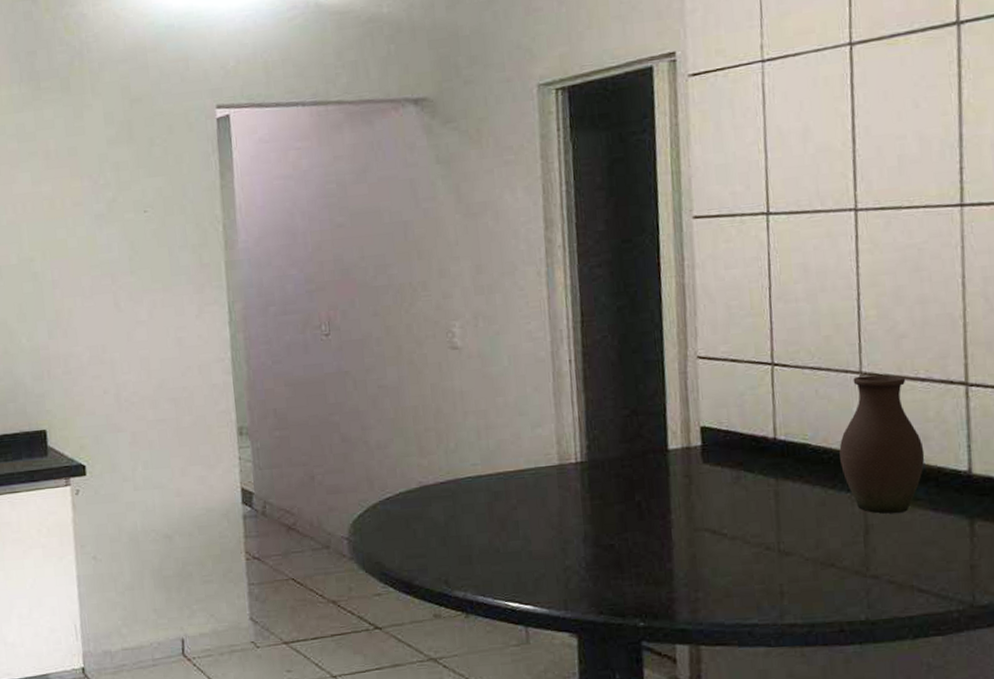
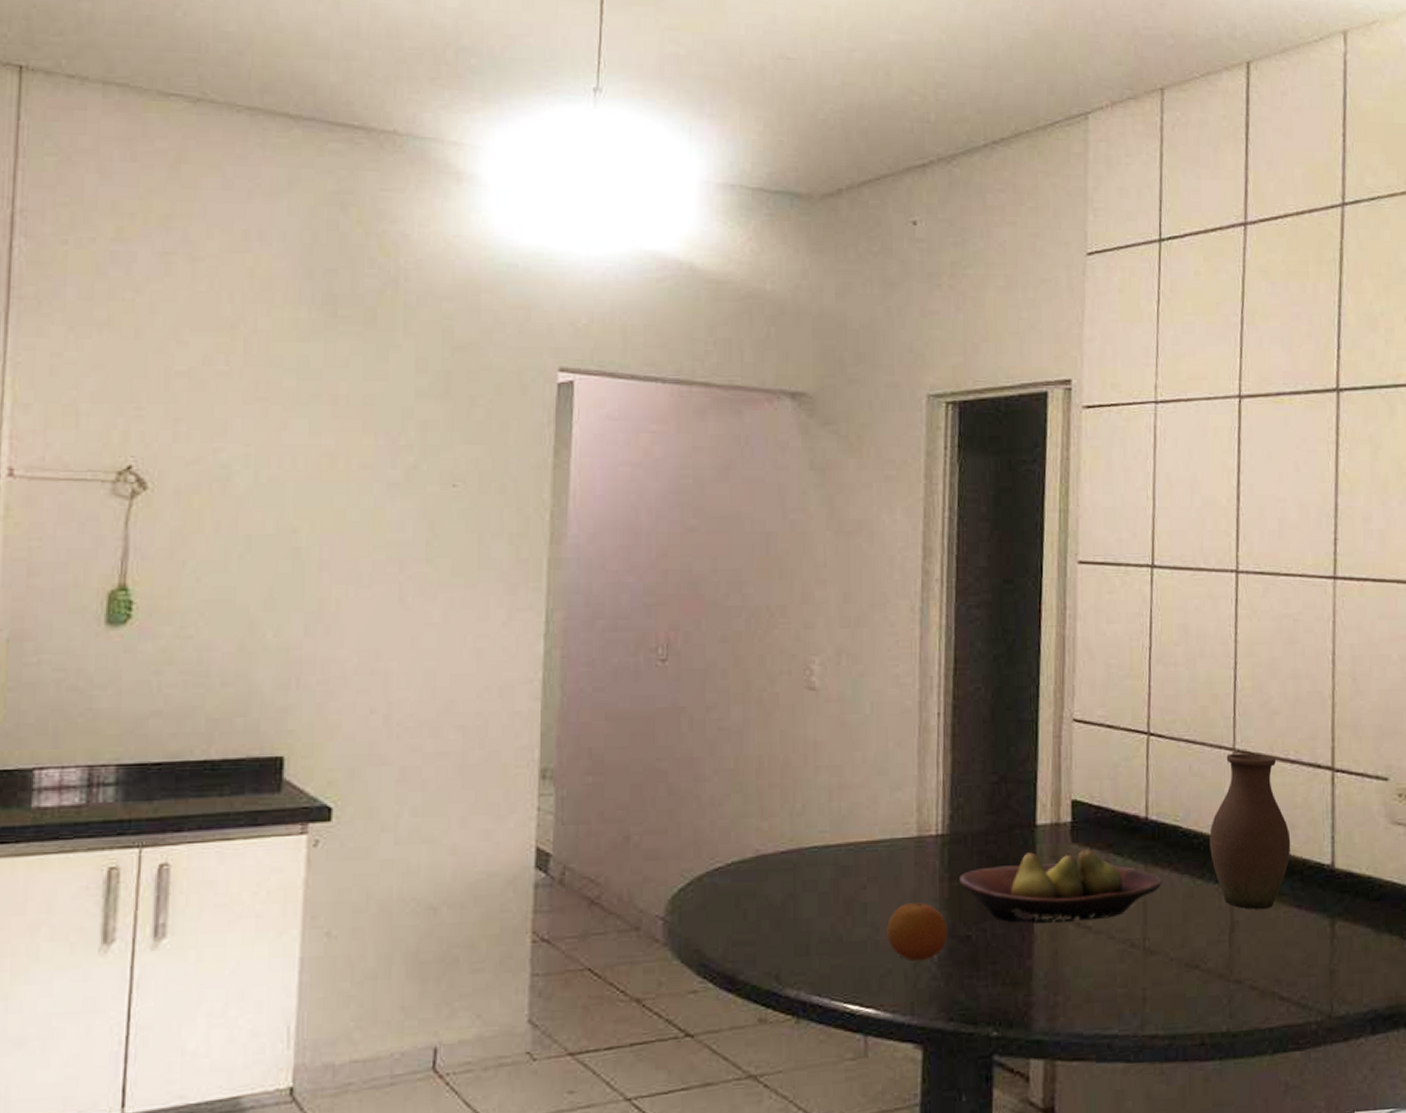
fruit: none [537,519,593,567] -> present [887,903,947,962]
fruit bowl: none [598,468,794,533] -> present [958,850,1162,924]

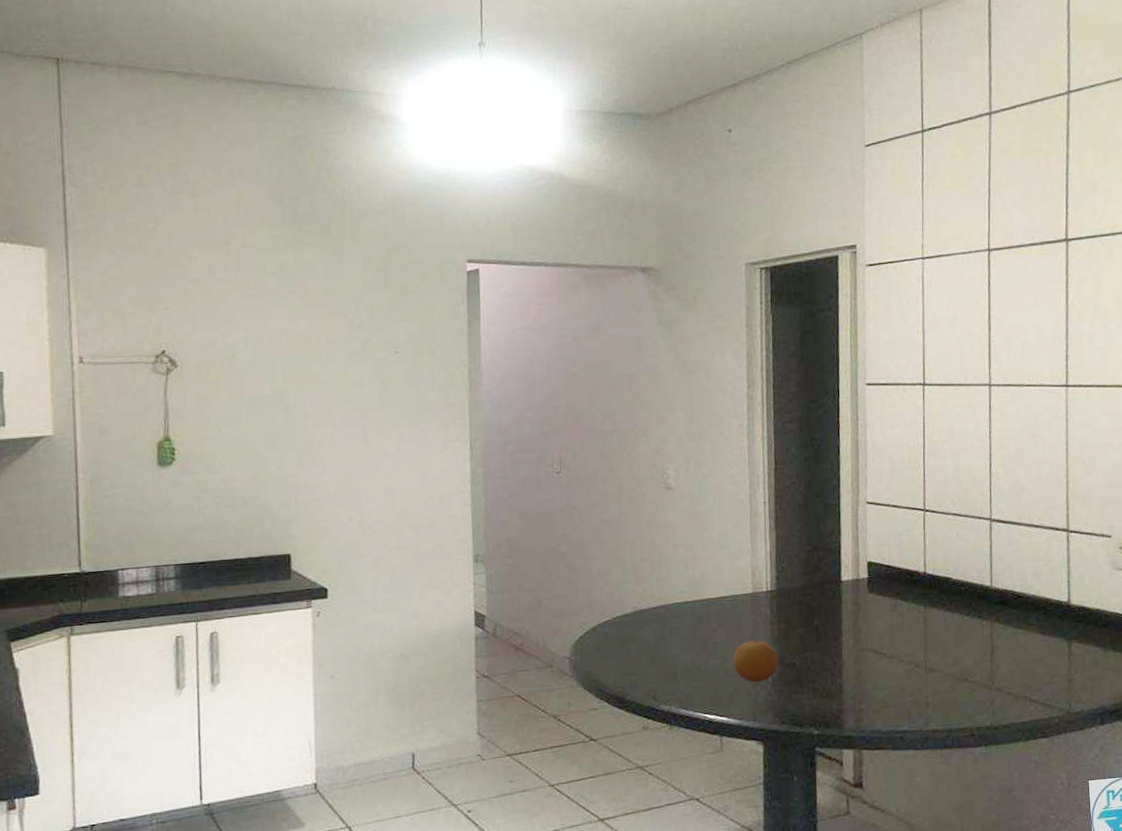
fruit bowl: present [958,850,1162,924] -> none [784,597,938,653]
vase: present [1209,753,1291,909] -> none [973,521,1037,637]

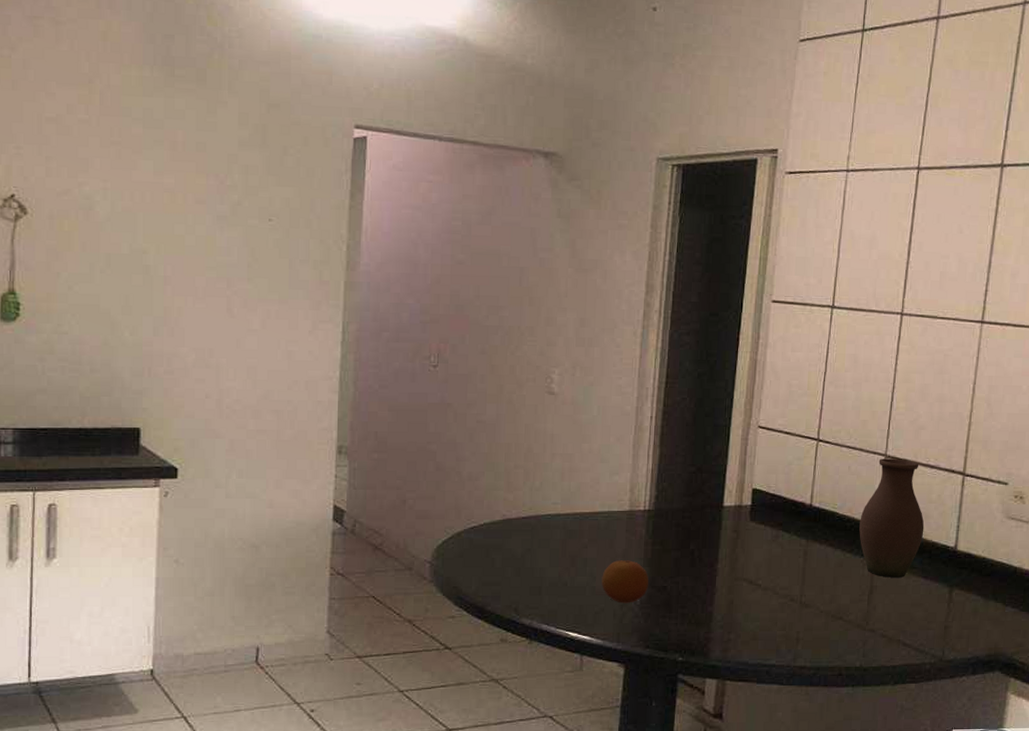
vase: none [973,521,1037,637] -> present [859,458,925,577]

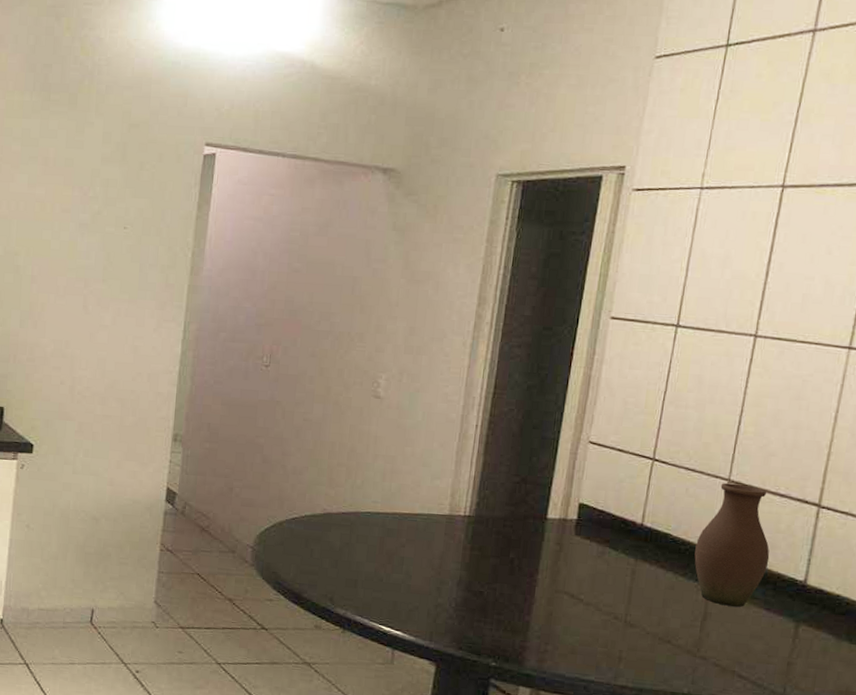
fruit: present [602,560,648,603] -> none [417,562,465,605]

